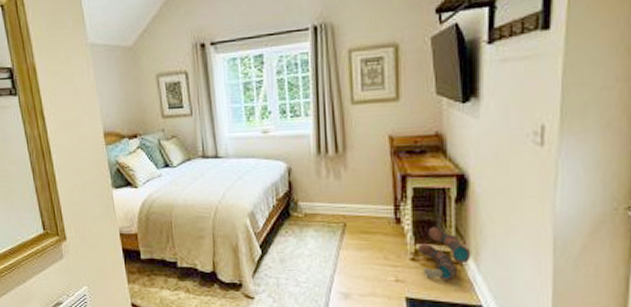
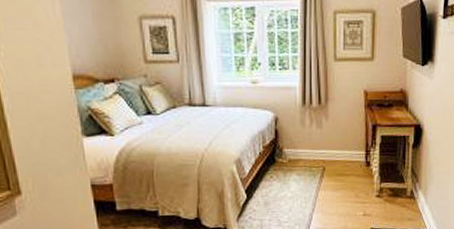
boots: present [418,226,471,281] -> none [382,168,422,213]

